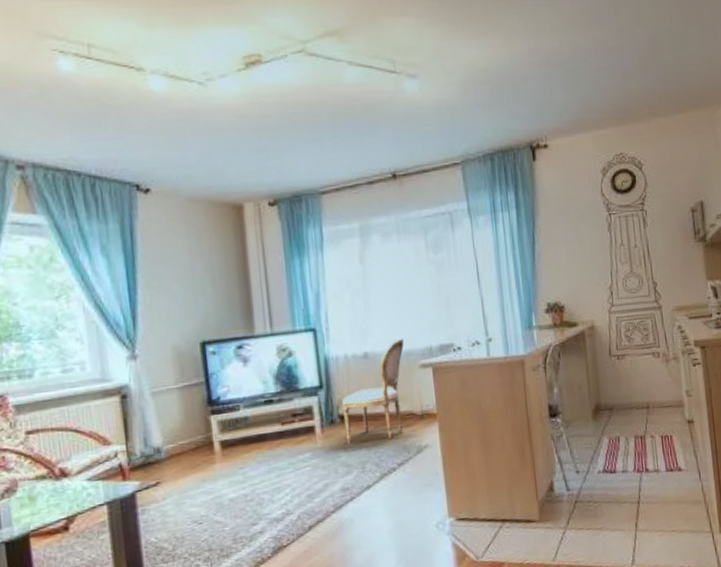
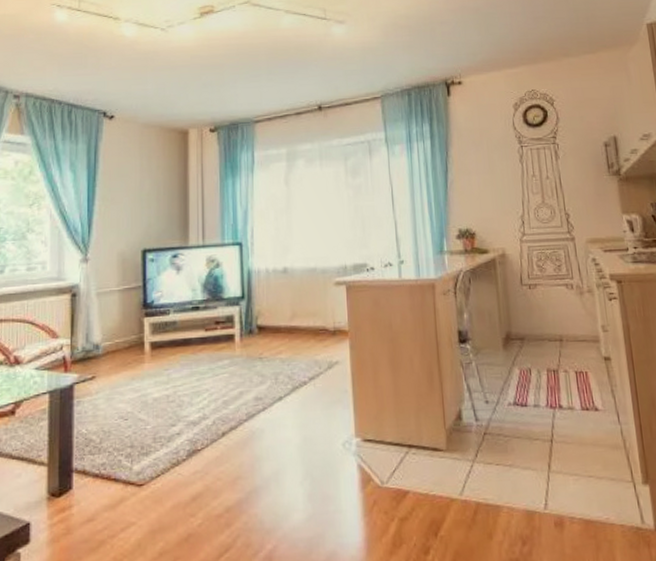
dining chair: present [342,338,405,444] -> none [261,255,321,354]

